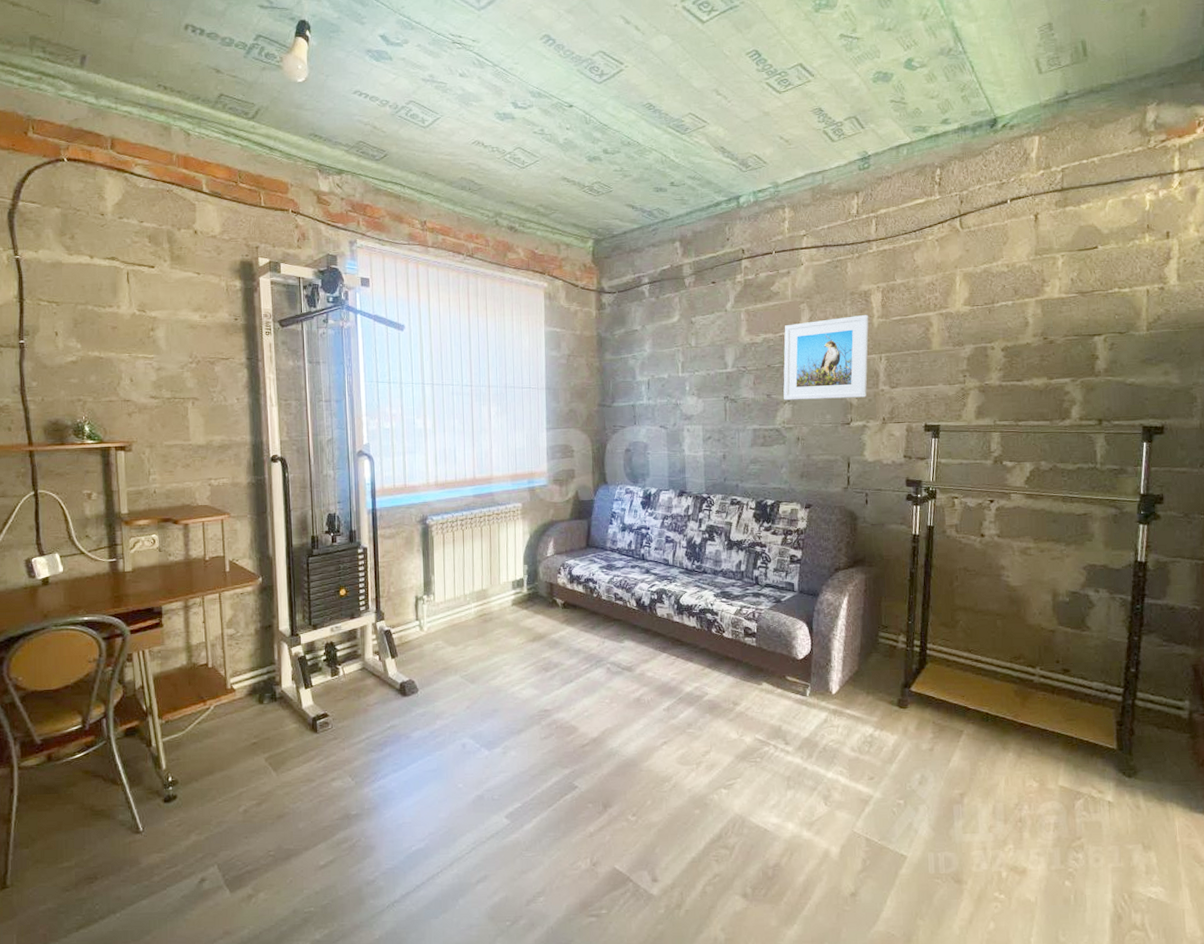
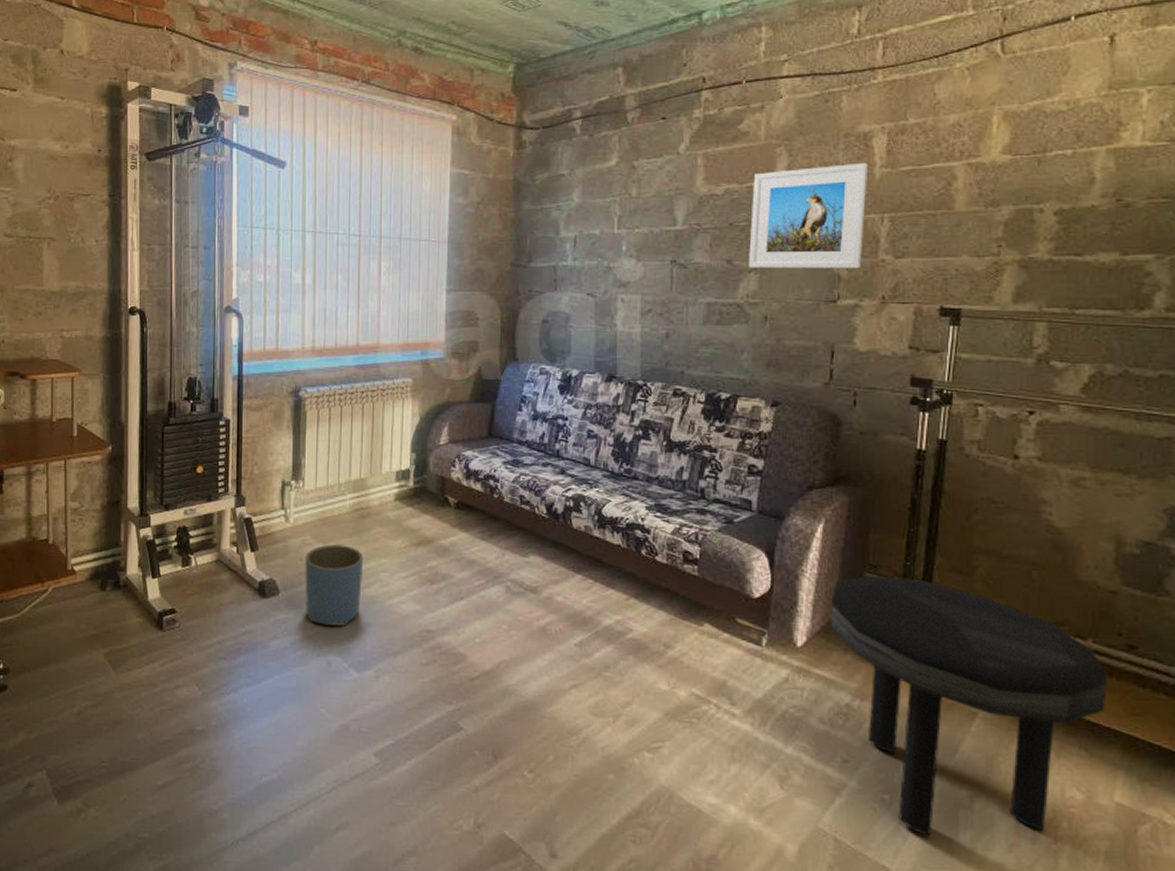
planter: none [439,646,489,714] -> present [305,544,364,626]
side table: none [855,633,1051,828] -> present [830,575,1107,837]

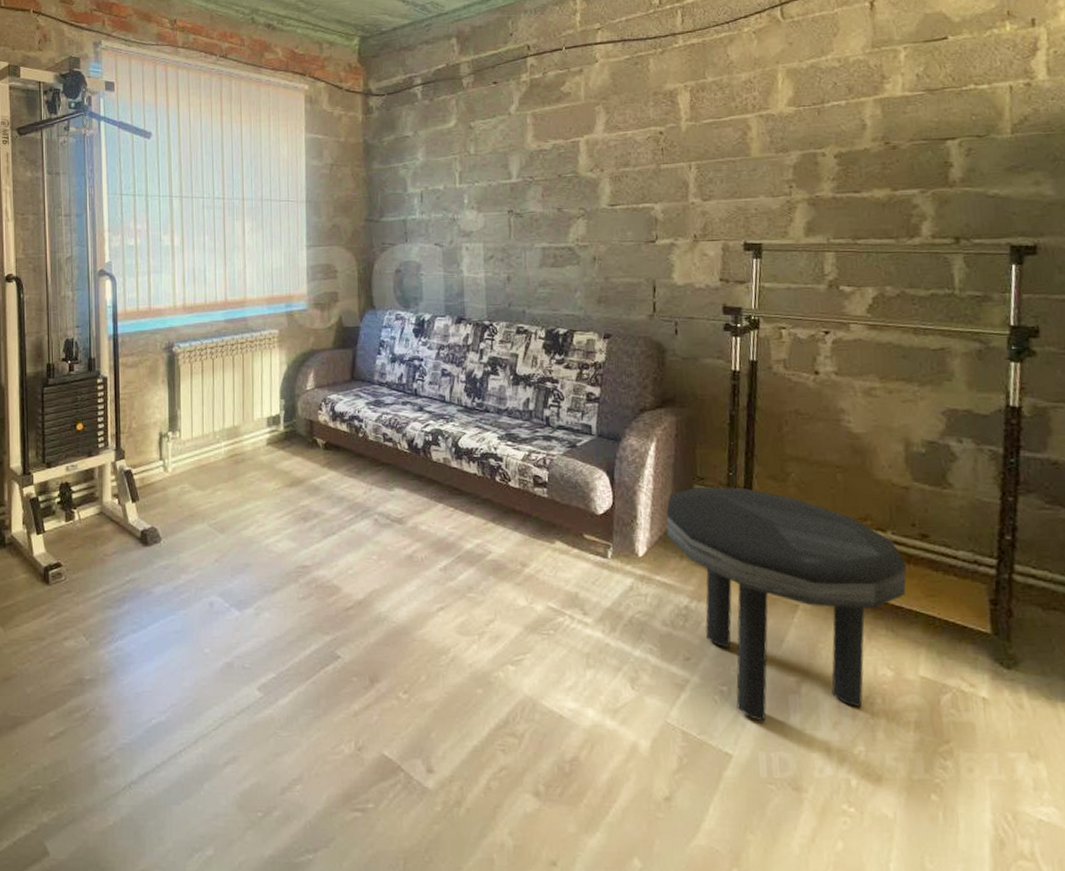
planter: present [305,544,364,626] -> none [184,490,240,568]
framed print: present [749,162,869,269] -> none [576,117,676,215]

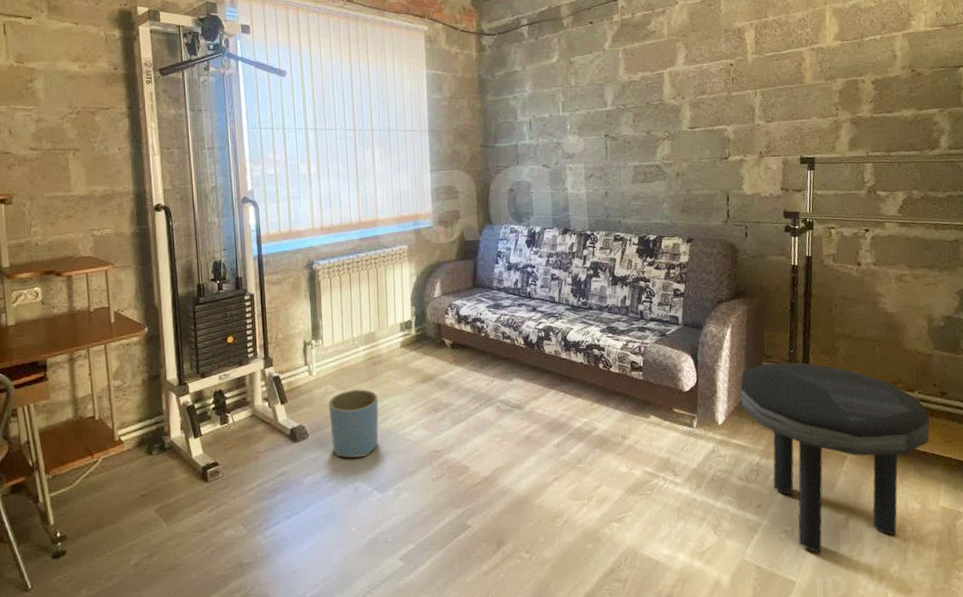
planter: none [184,490,240,568] -> present [329,389,379,458]

